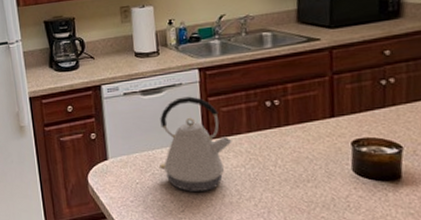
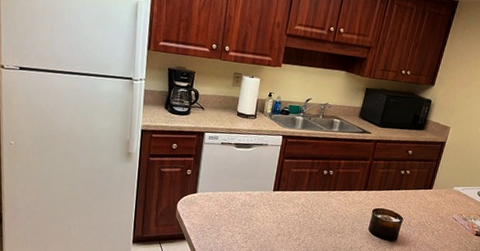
kettle: present [160,96,232,192] -> none [236,154,294,229]

